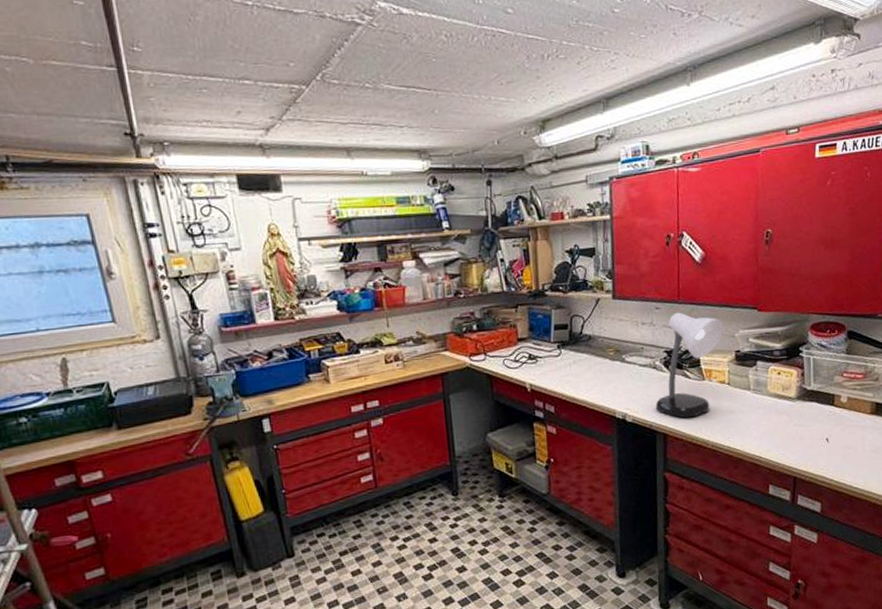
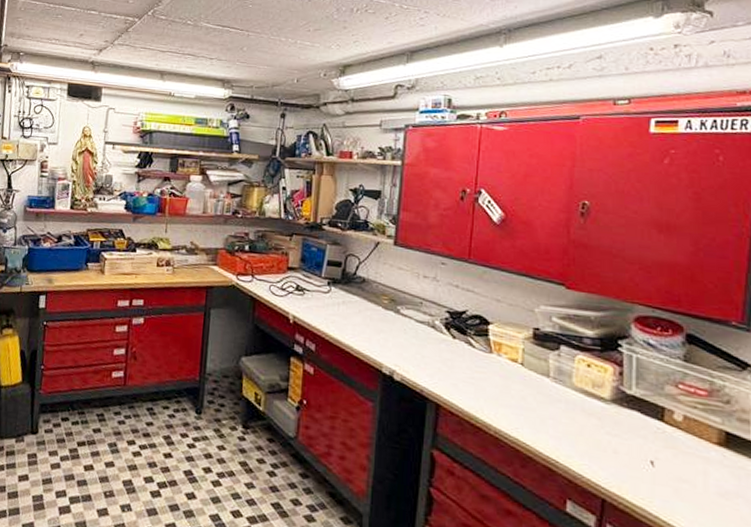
desk lamp: present [655,312,724,418] -> none [429,272,521,393]

